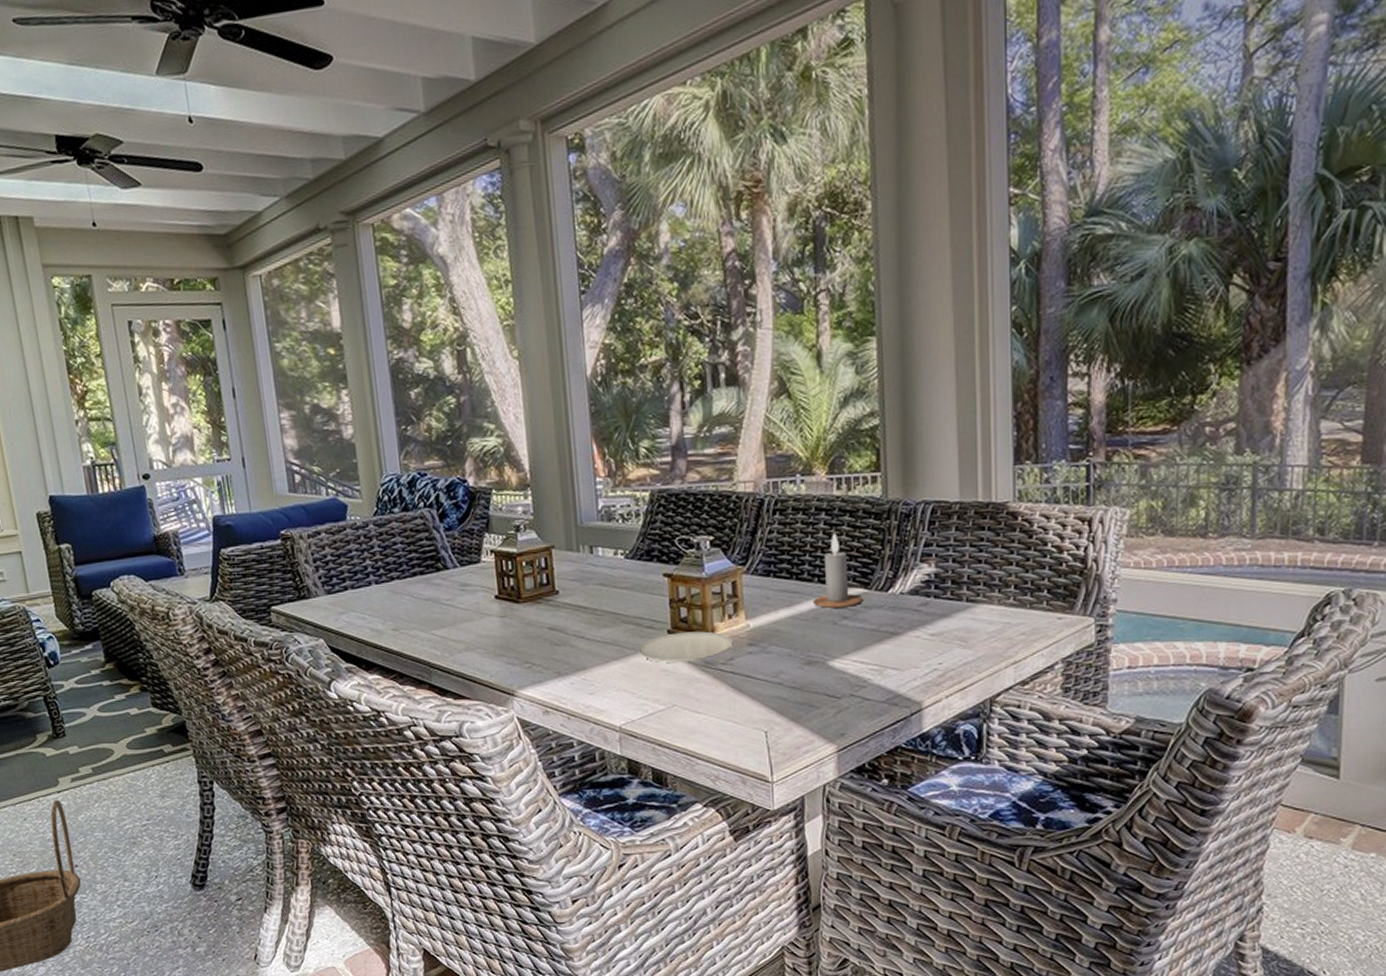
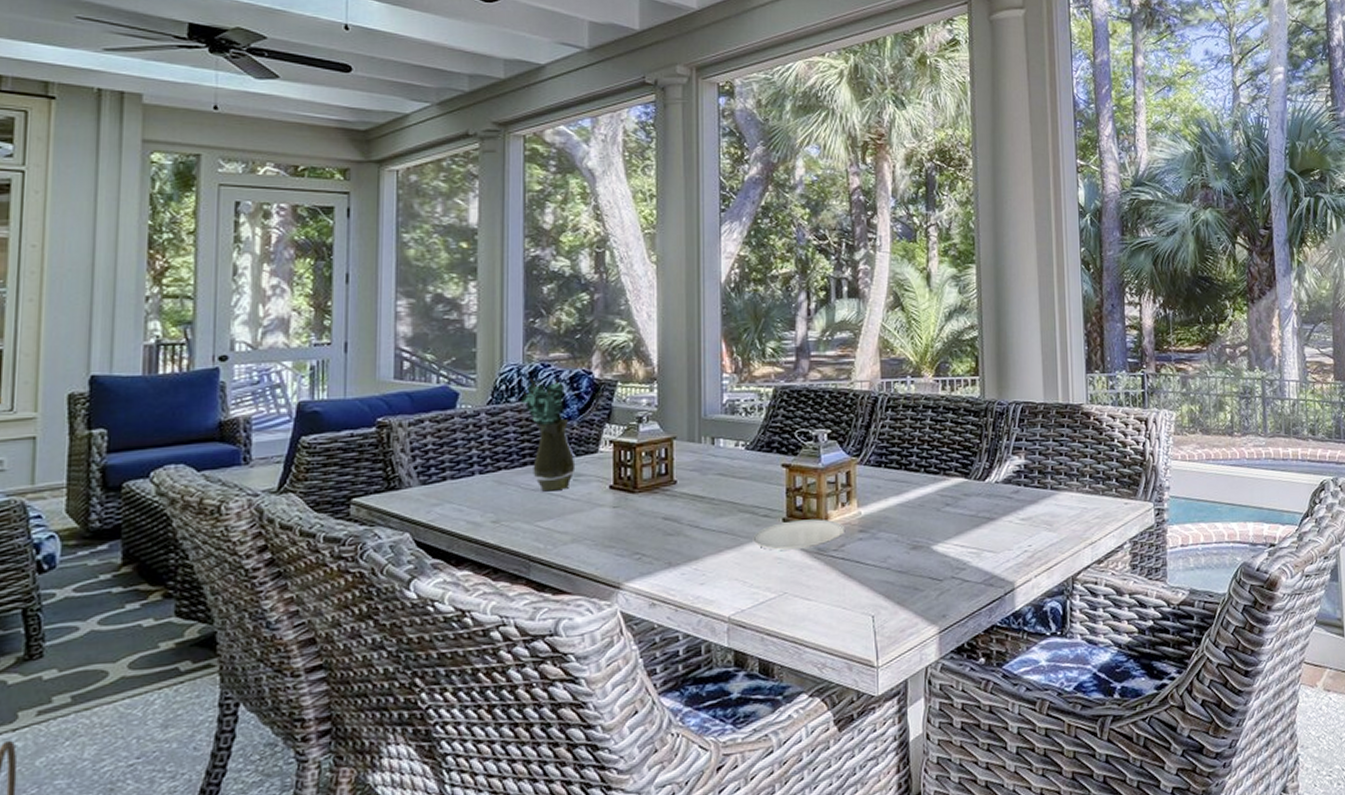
vase: none [403,487,462,601] -> present [520,377,576,492]
candle: present [813,533,863,608] -> none [920,428,963,496]

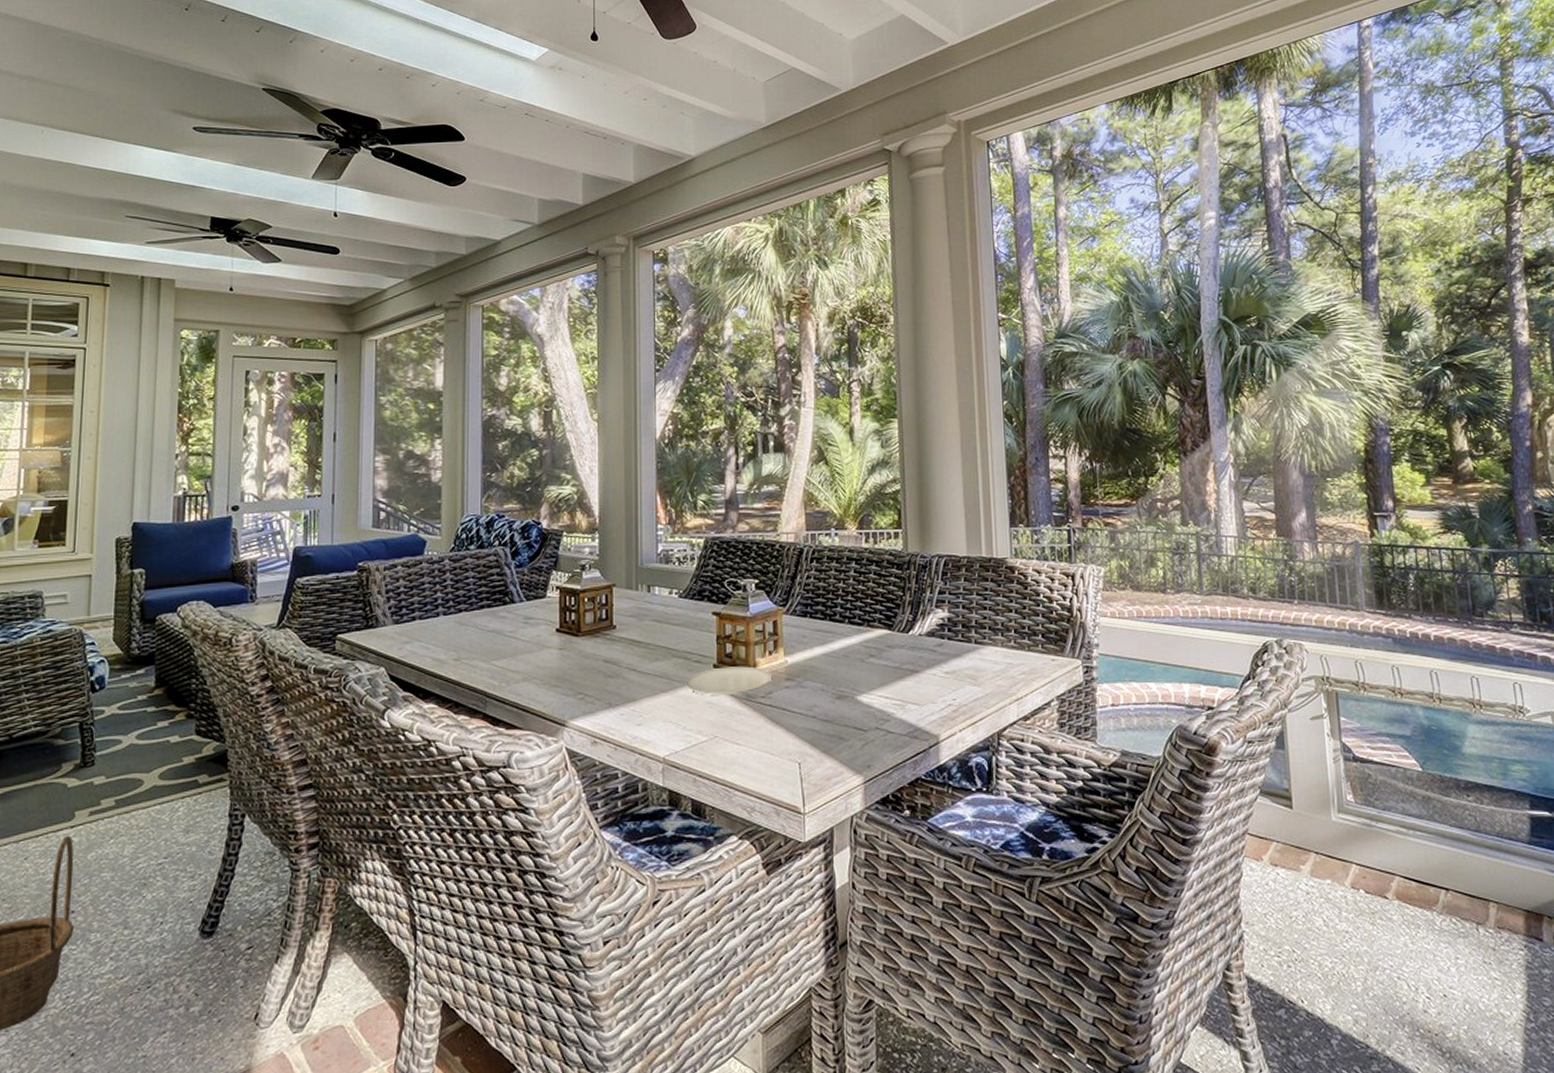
vase: present [520,377,576,492] -> none [478,527,526,633]

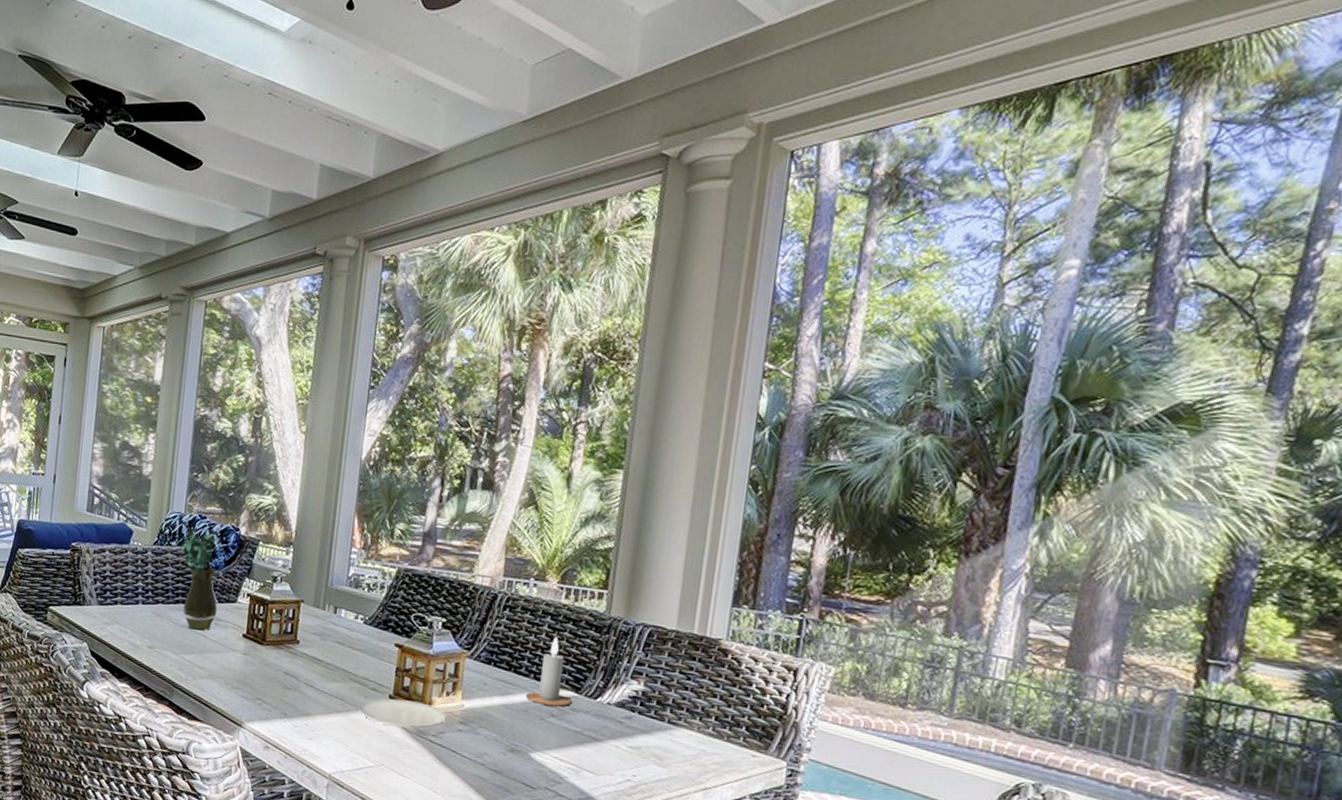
vase: none [478,527,526,633] -> present [179,526,218,630]
candle: none [844,580,887,647] -> present [526,637,572,707]

